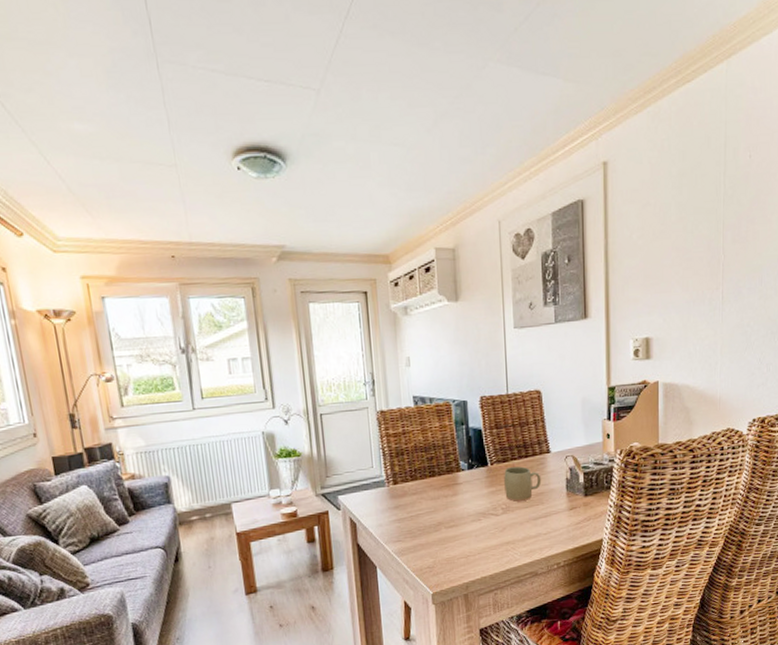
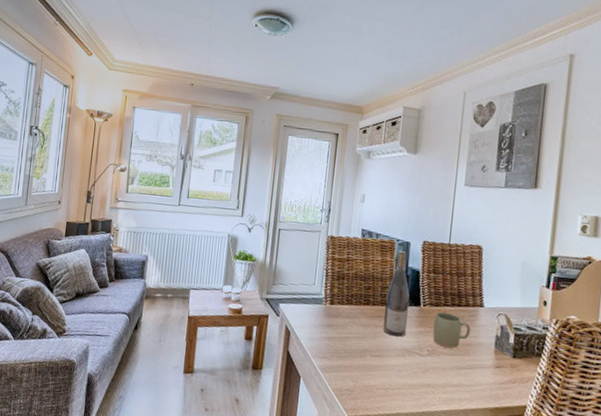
wine bottle: none [450,412,478,503] -> present [382,251,410,337]

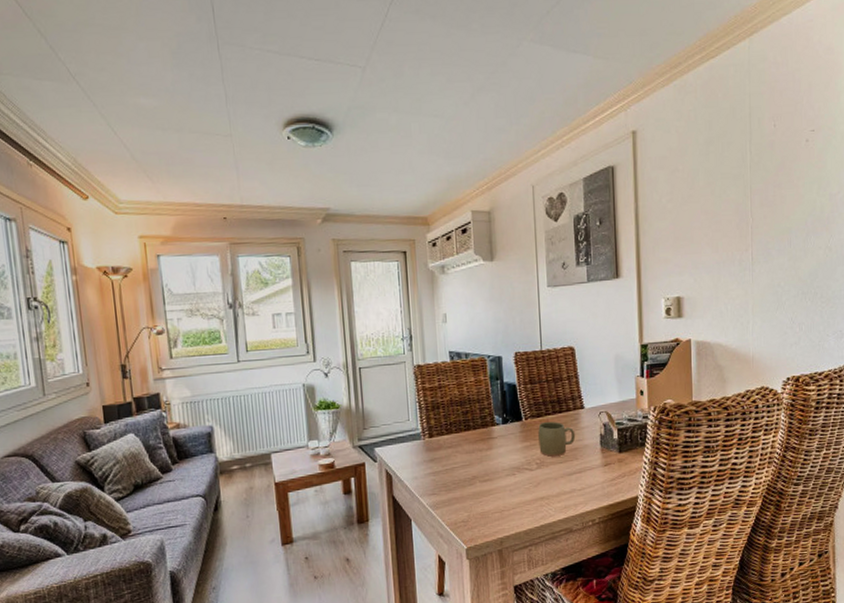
wine bottle: present [382,251,410,337] -> none [485,367,513,457]

